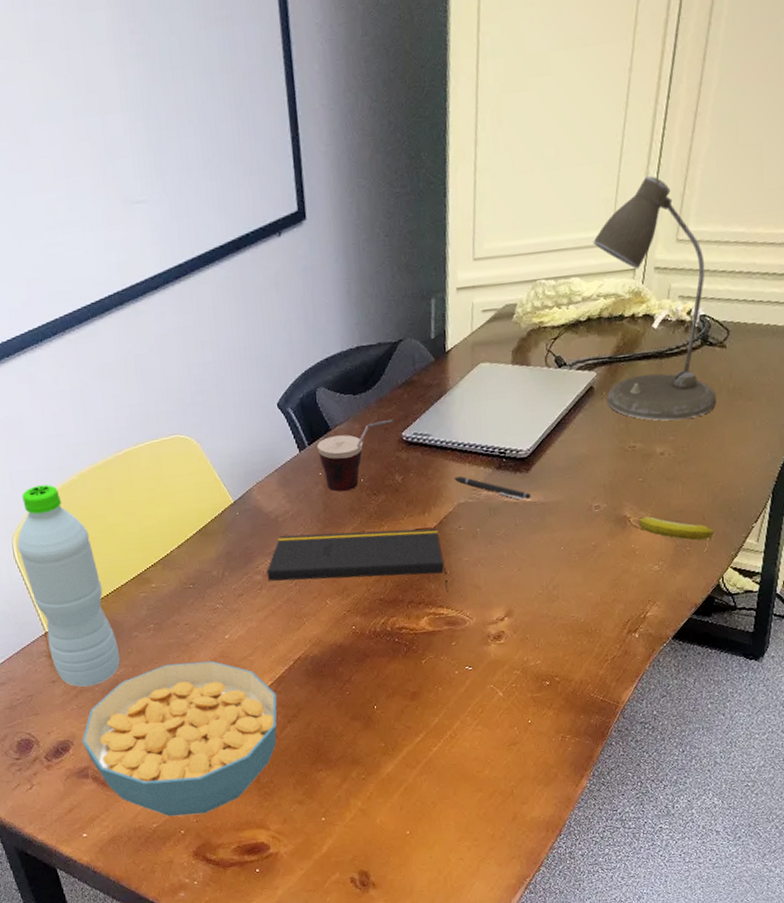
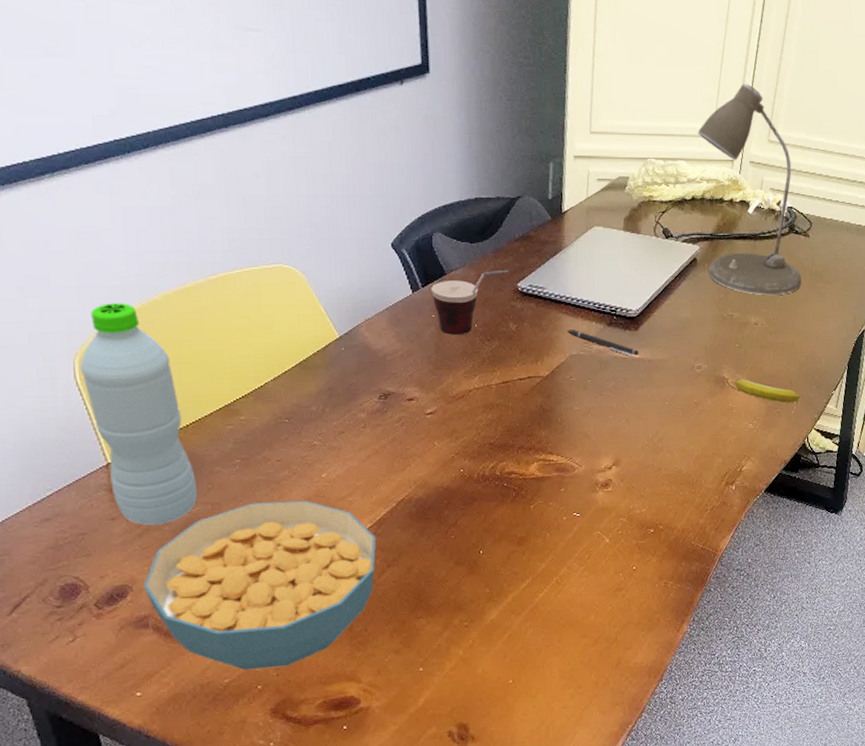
notepad: present [266,528,448,592] -> none [371,374,559,440]

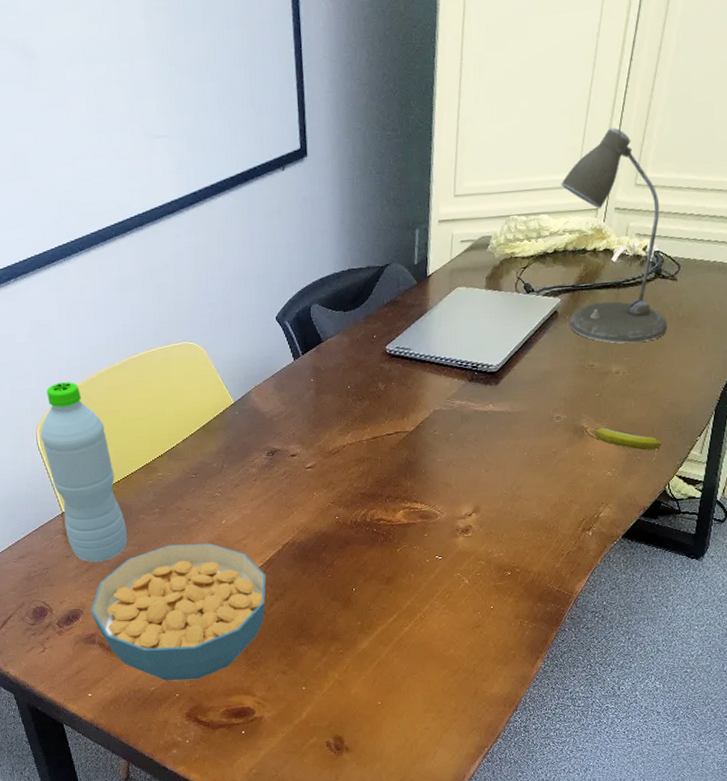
cup: present [431,269,511,336] -> none [310,333,380,397]
pen: present [566,330,639,356] -> none [430,387,499,409]

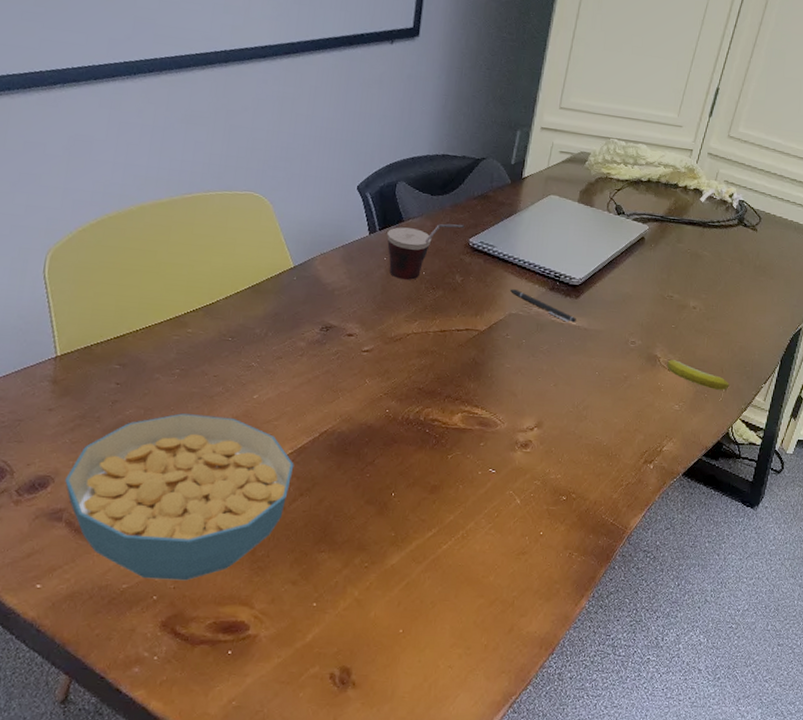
water bottle: present [40,381,128,562] -> none [50,206,135,422]
cup: none [310,333,380,397] -> present [387,223,465,280]
pen: none [430,387,499,409] -> present [509,289,576,323]
desk lamp: present [561,128,667,344] -> none [655,81,748,283]

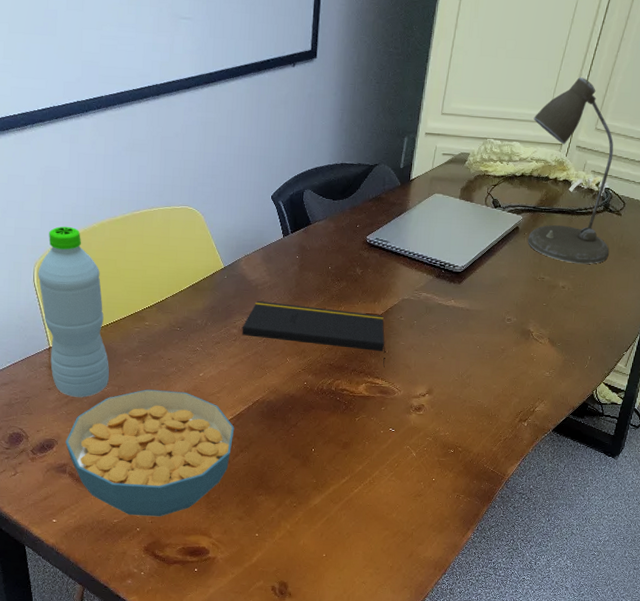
water bottle: none [50,206,135,422] -> present [38,226,110,397]
notepad: none [310,308,487,394] -> present [242,300,385,367]
cup: present [387,223,465,280] -> none [298,224,363,275]
pen: present [509,289,576,323] -> none [402,278,460,305]
desk lamp: none [655,81,748,283] -> present [528,77,614,264]
banana: present [667,359,730,390] -> none [539,333,594,358]

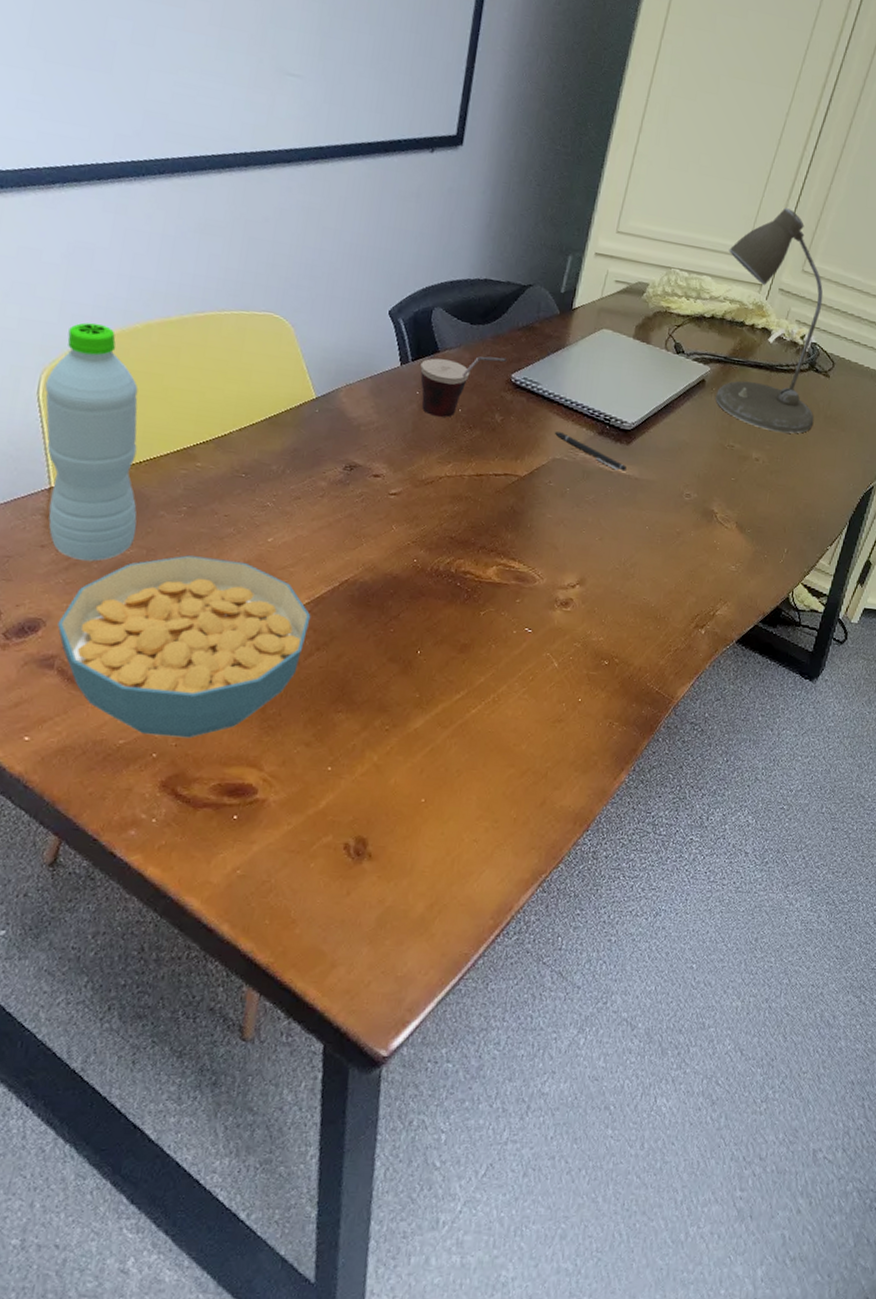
notepad: present [242,300,385,367] -> none [332,445,527,546]
cup: none [298,224,363,275] -> present [420,356,507,418]
pen: none [402,278,460,305] -> present [554,431,627,472]

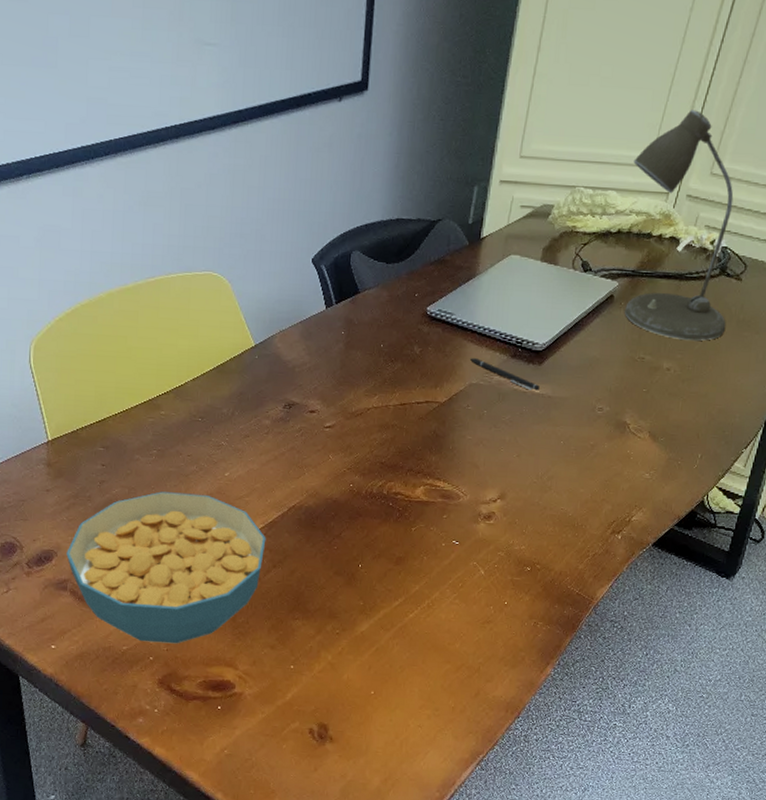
water bottle: present [44,322,139,561] -> none [34,296,119,501]
cup: present [420,356,507,418] -> none [344,292,422,354]

